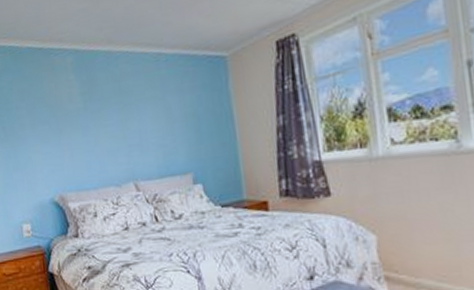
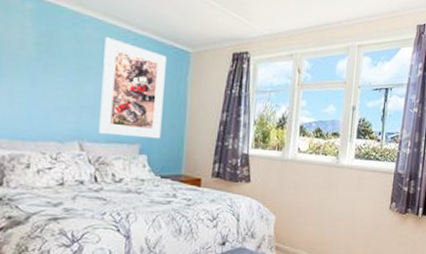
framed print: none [138,66,213,169] -> present [99,36,166,139]

